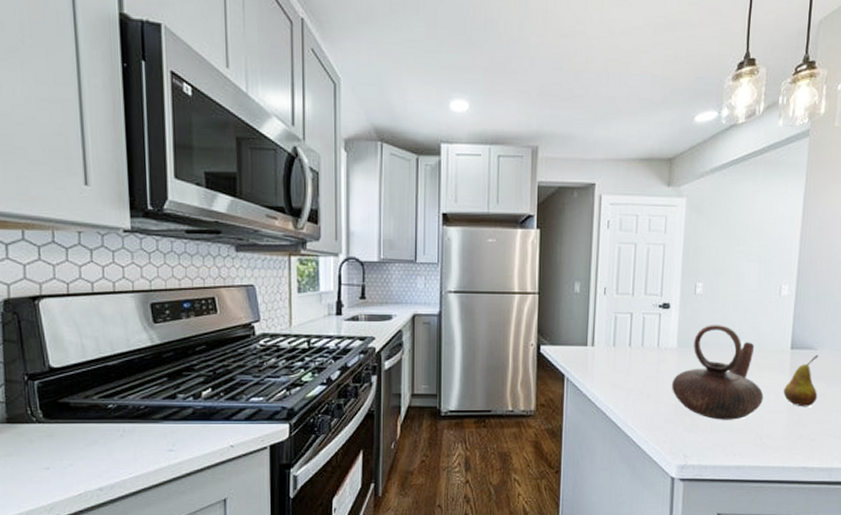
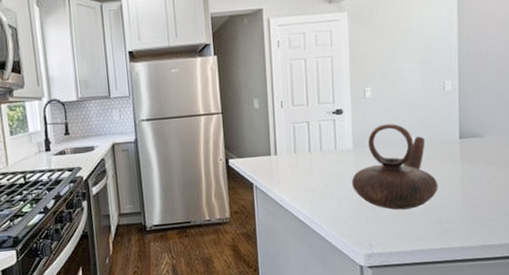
fruit: present [783,354,819,407] -> none [457,141,489,191]

